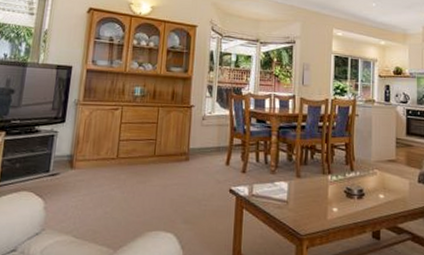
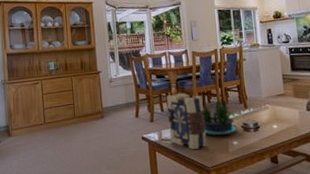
book: none [262,143,305,211] -> present [167,93,207,149]
potted plant: none [302,157,341,199] -> present [202,100,238,135]

